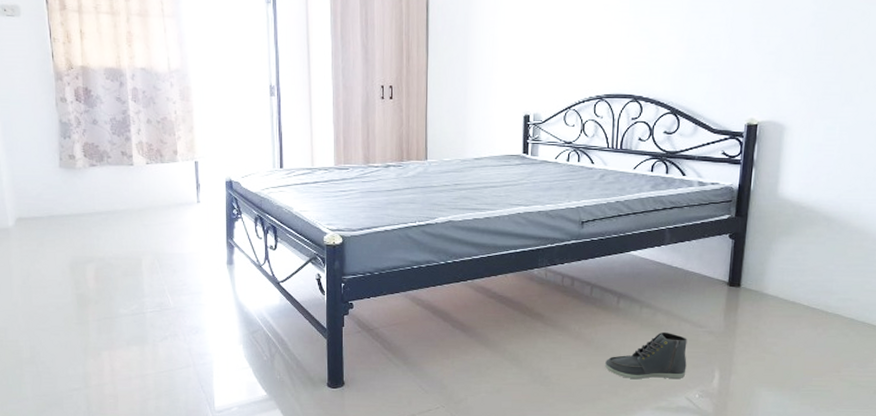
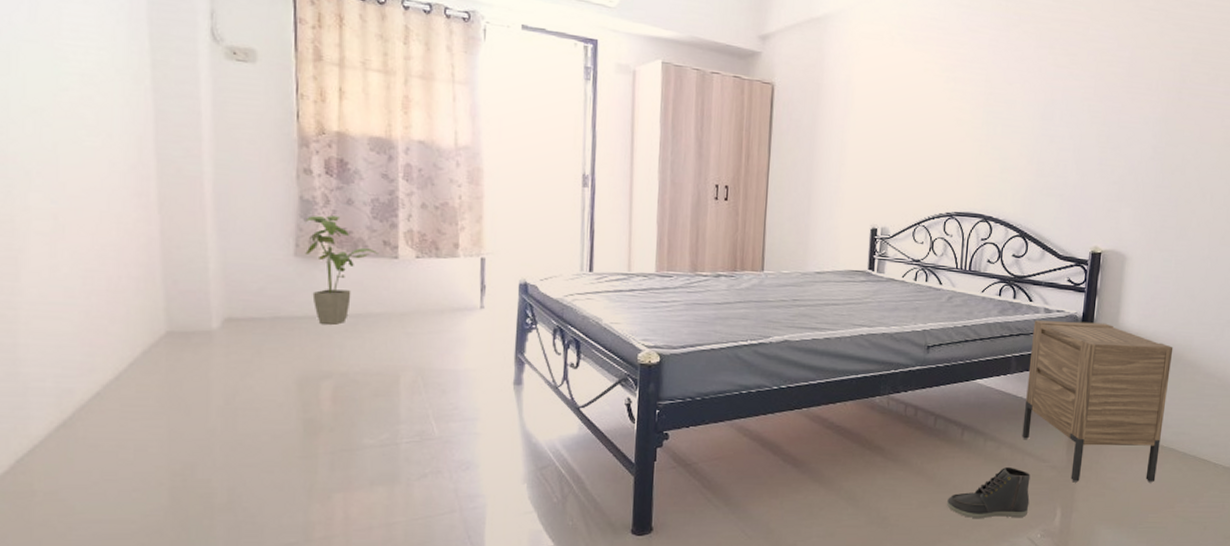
house plant: none [65,134,119,220] -> present [305,215,378,325]
nightstand: none [677,193,839,348] -> present [1022,320,1174,483]

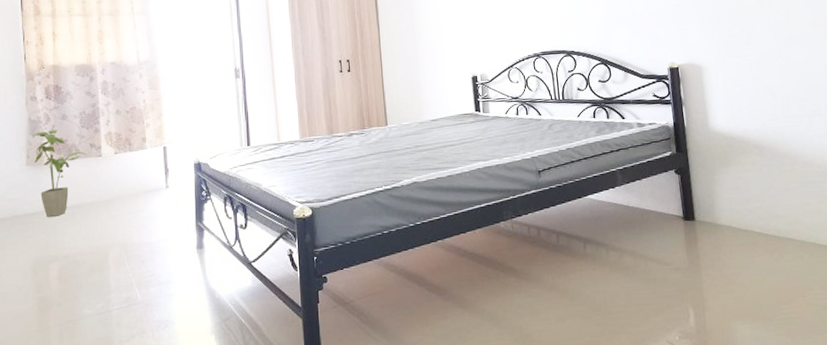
sneaker: present [946,466,1031,518] -> none [582,273,662,327]
nightstand: present [1022,320,1174,483] -> none [630,129,780,282]

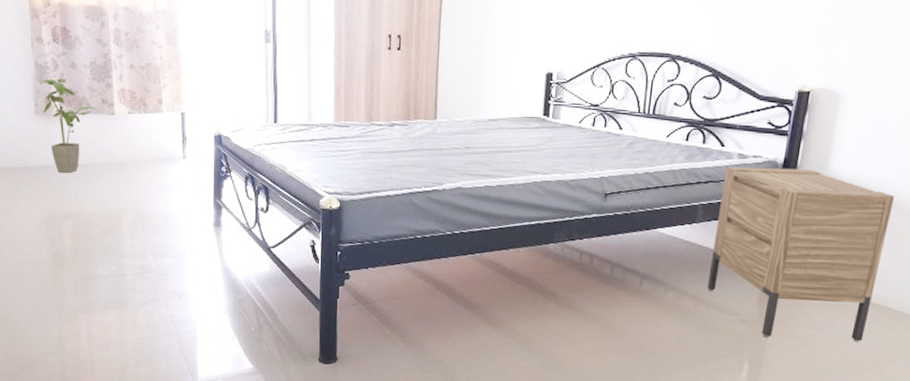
nightstand: none [630,129,780,282] -> present [707,167,895,342]

